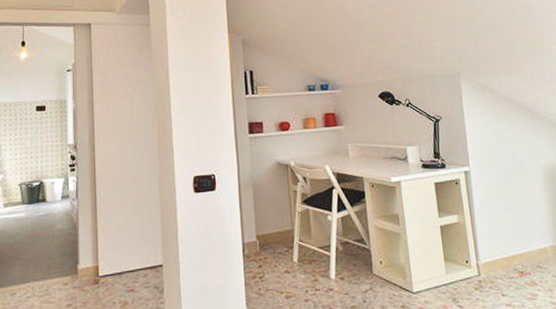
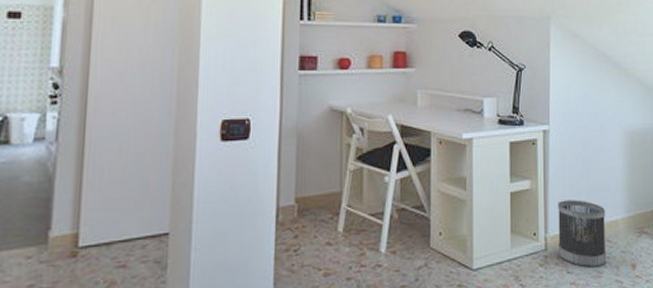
wastebasket: none [485,230,540,291] -> present [557,200,607,268]

